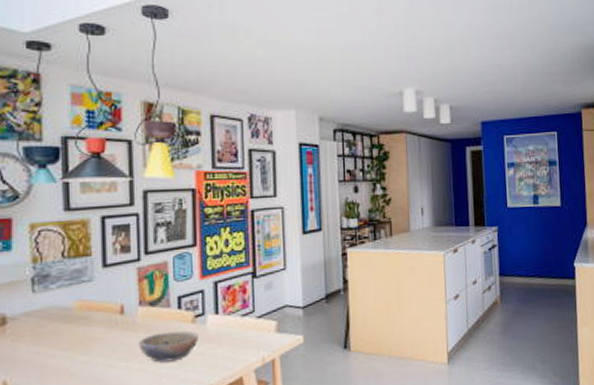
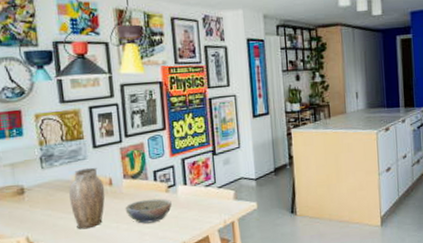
vase: none [67,291,114,371] -> present [69,167,105,230]

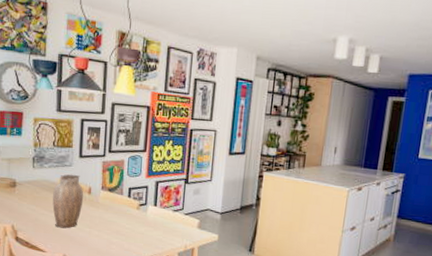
bowl: present [125,198,172,224] -> none [99,212,140,235]

